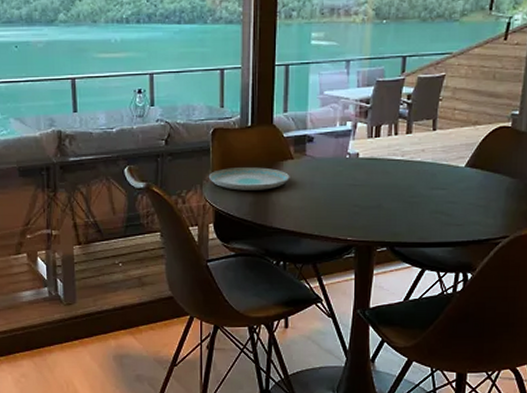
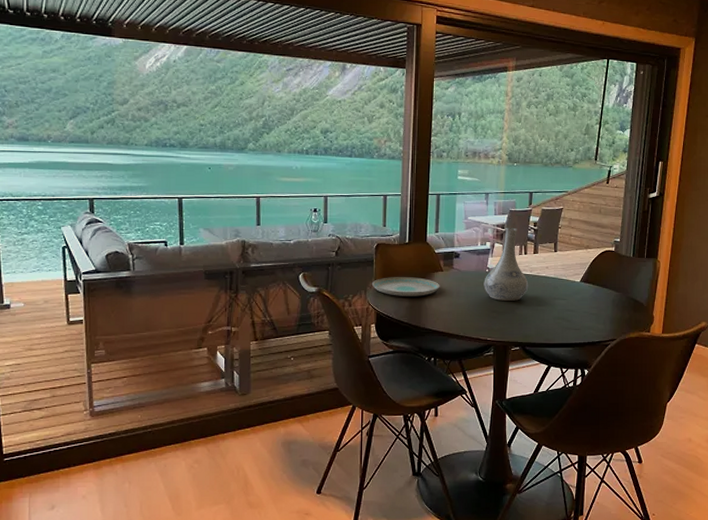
vase: none [343,101,399,192] -> present [484,227,529,301]

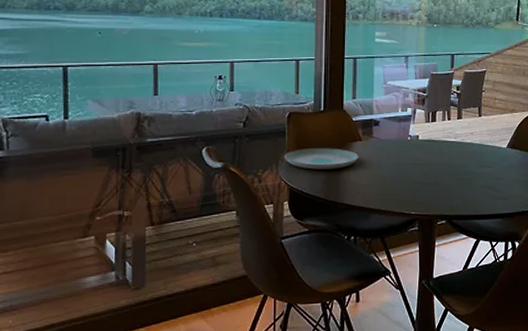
vase: present [484,227,529,301] -> none [406,91,453,171]

